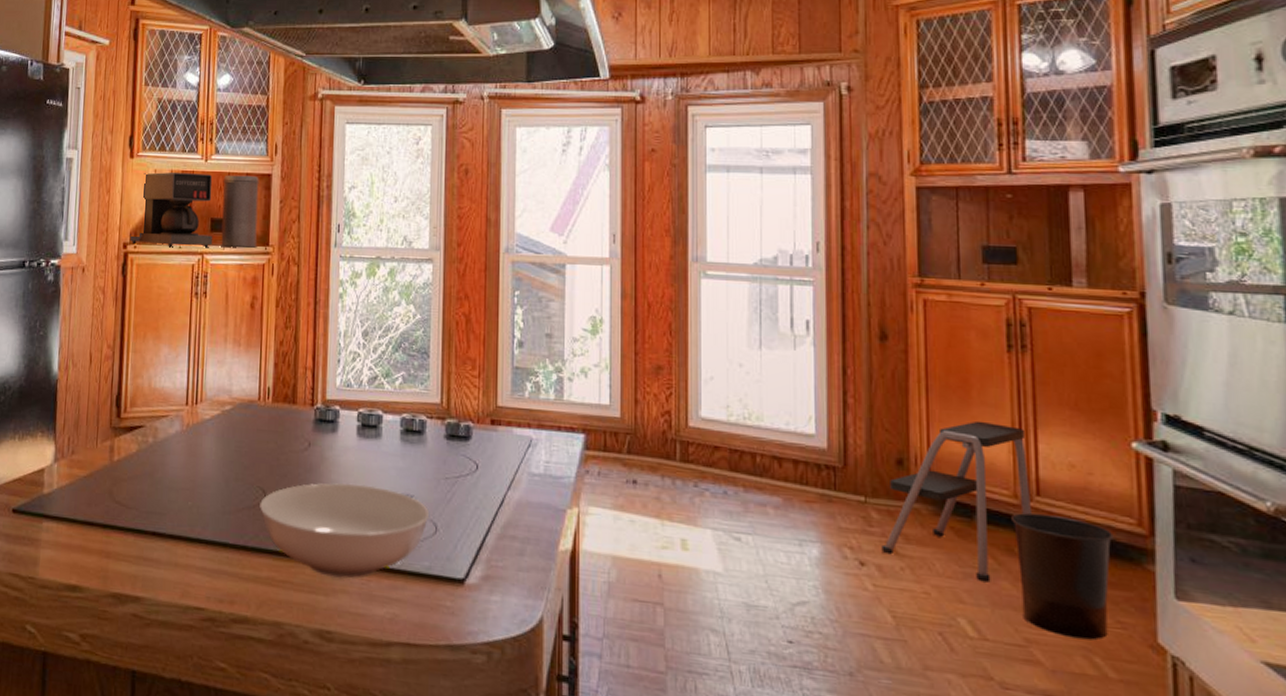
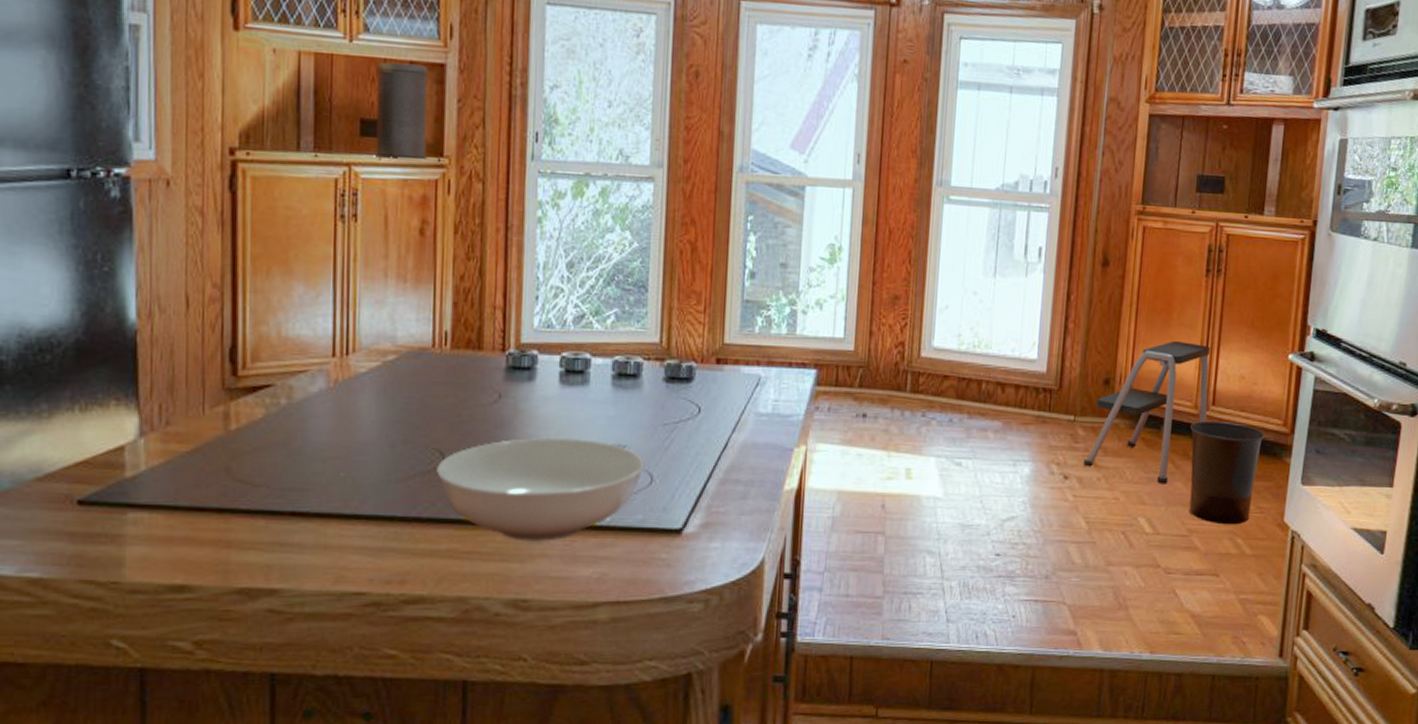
coffee maker: present [129,171,213,248] -> none [239,52,363,158]

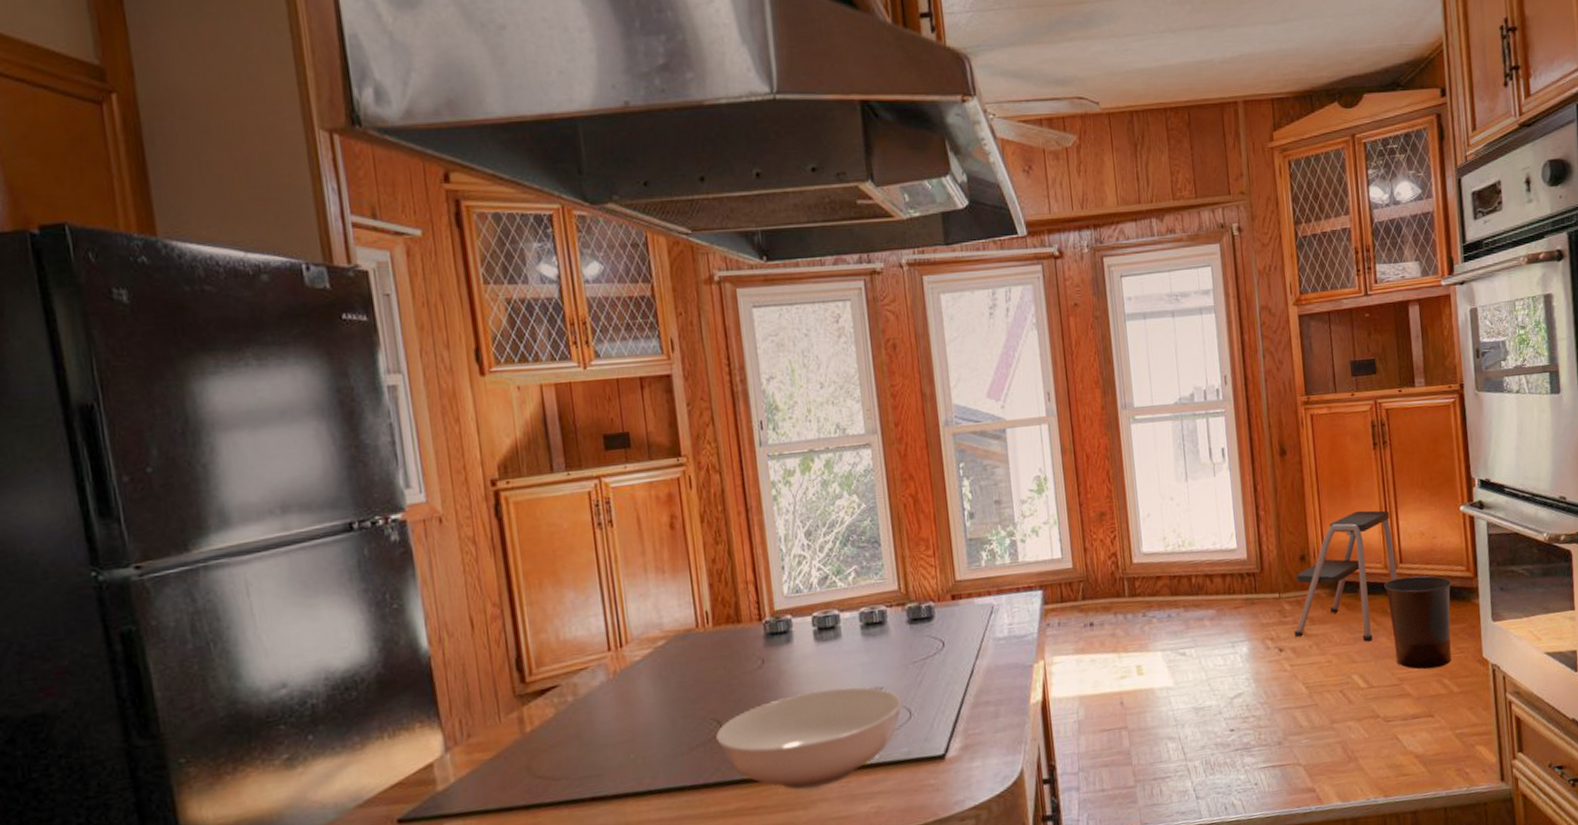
canister: present [376,61,428,160] -> none [610,378,667,467]

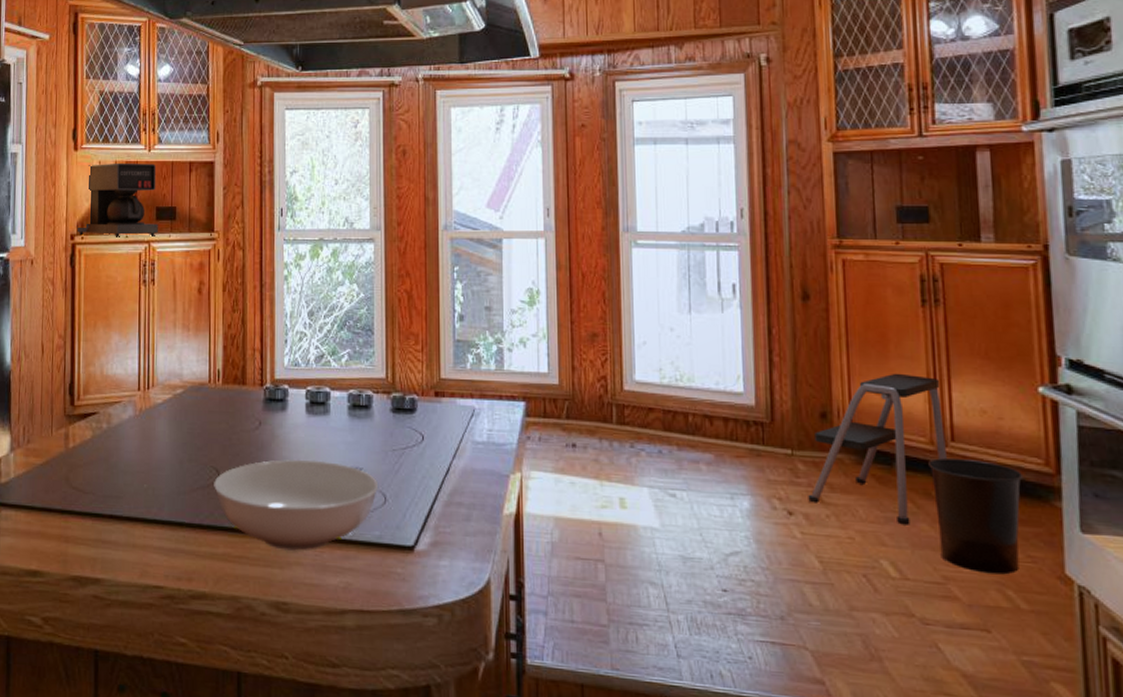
coffee maker: none [497,383,609,480] -> present [77,162,158,237]

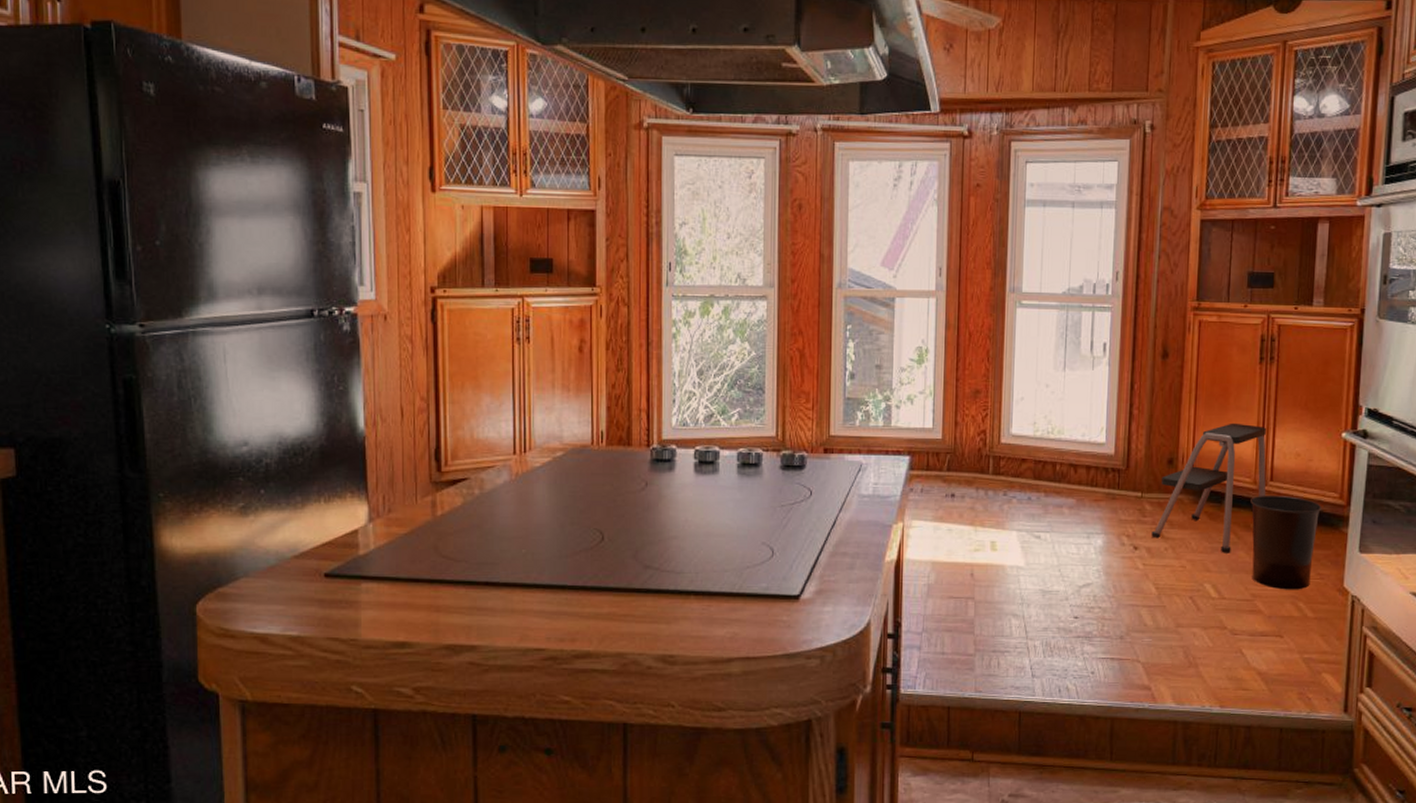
coffee maker: present [77,162,158,237] -> none [437,207,533,291]
bowl: present [214,459,379,552] -> none [598,518,767,607]

